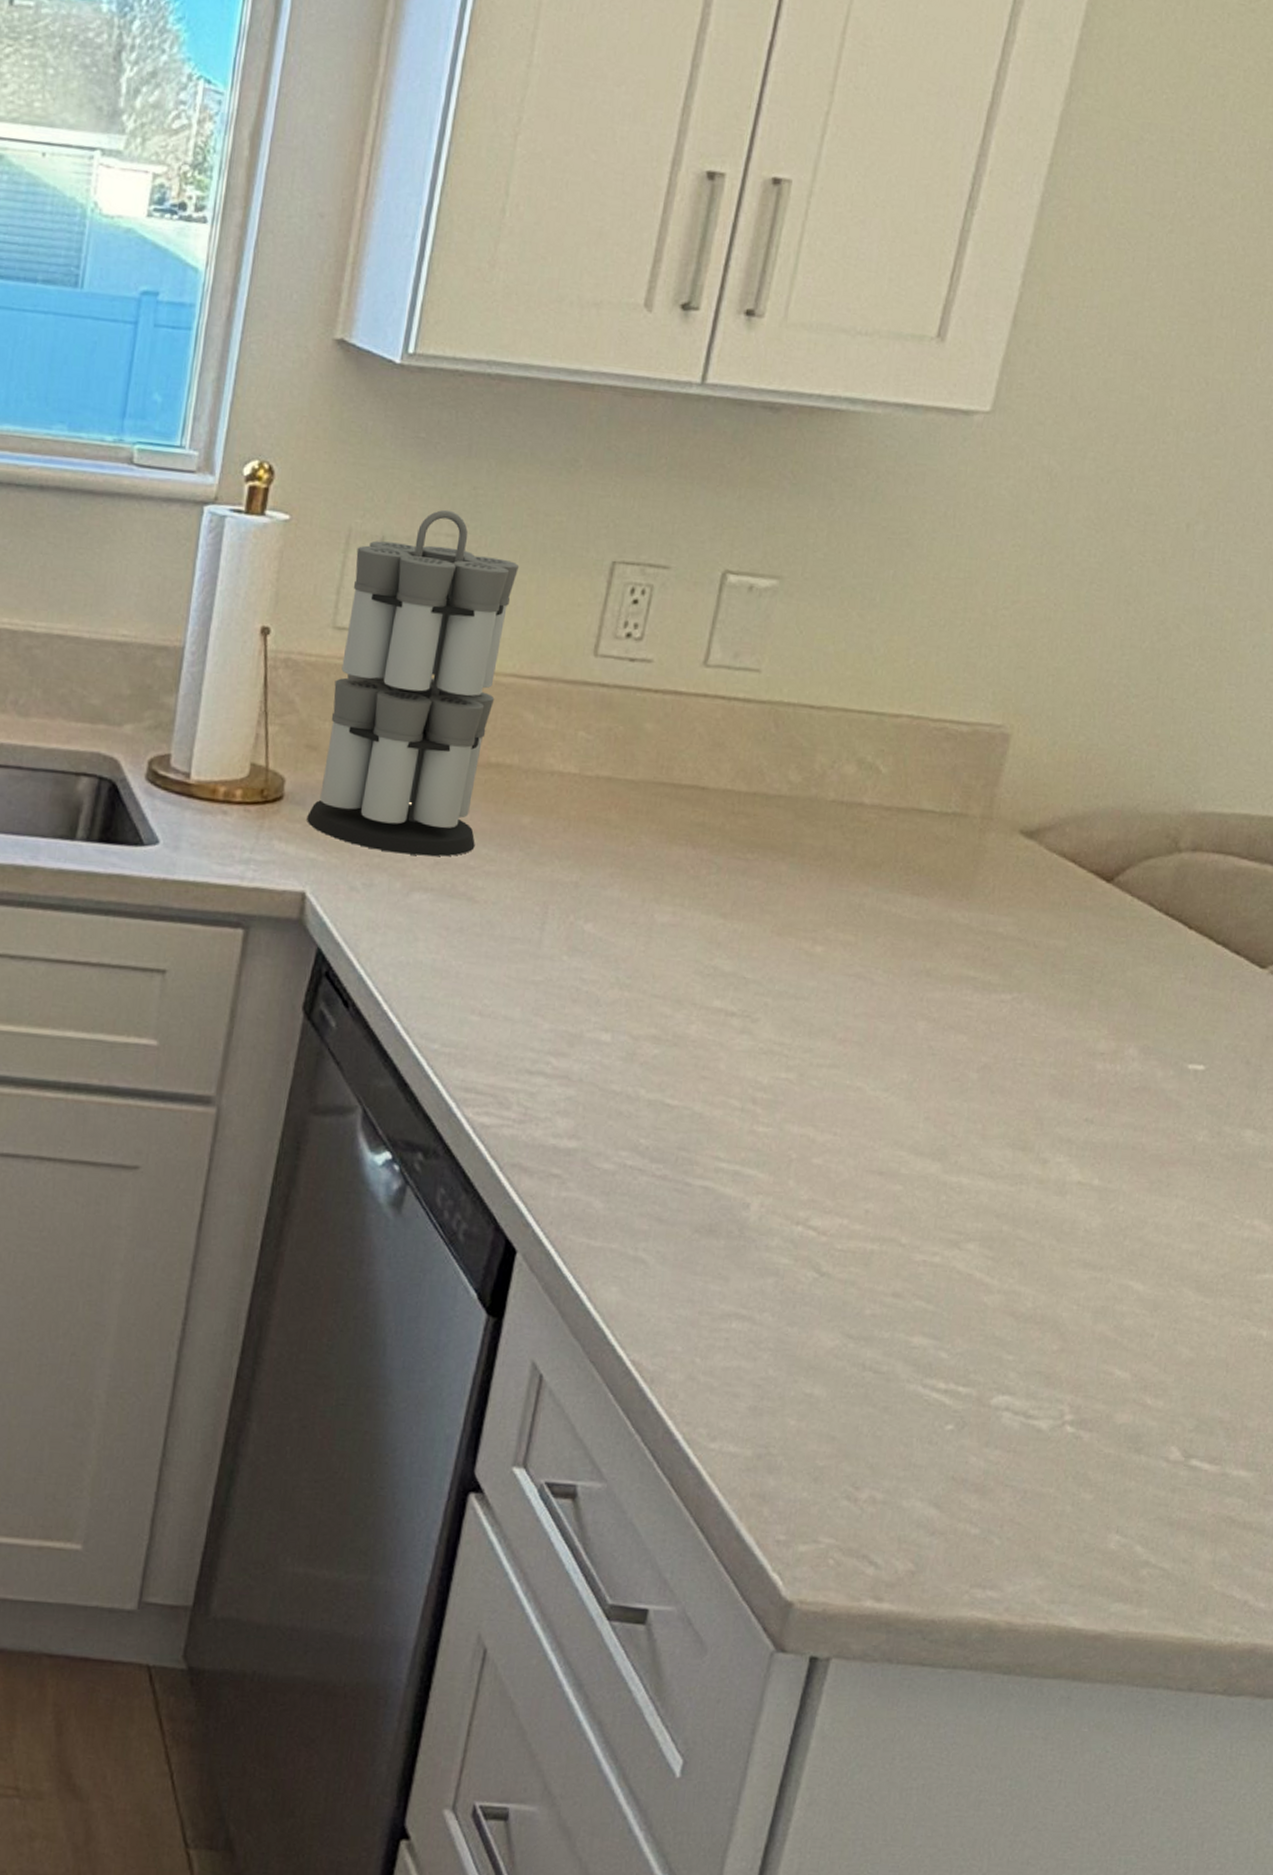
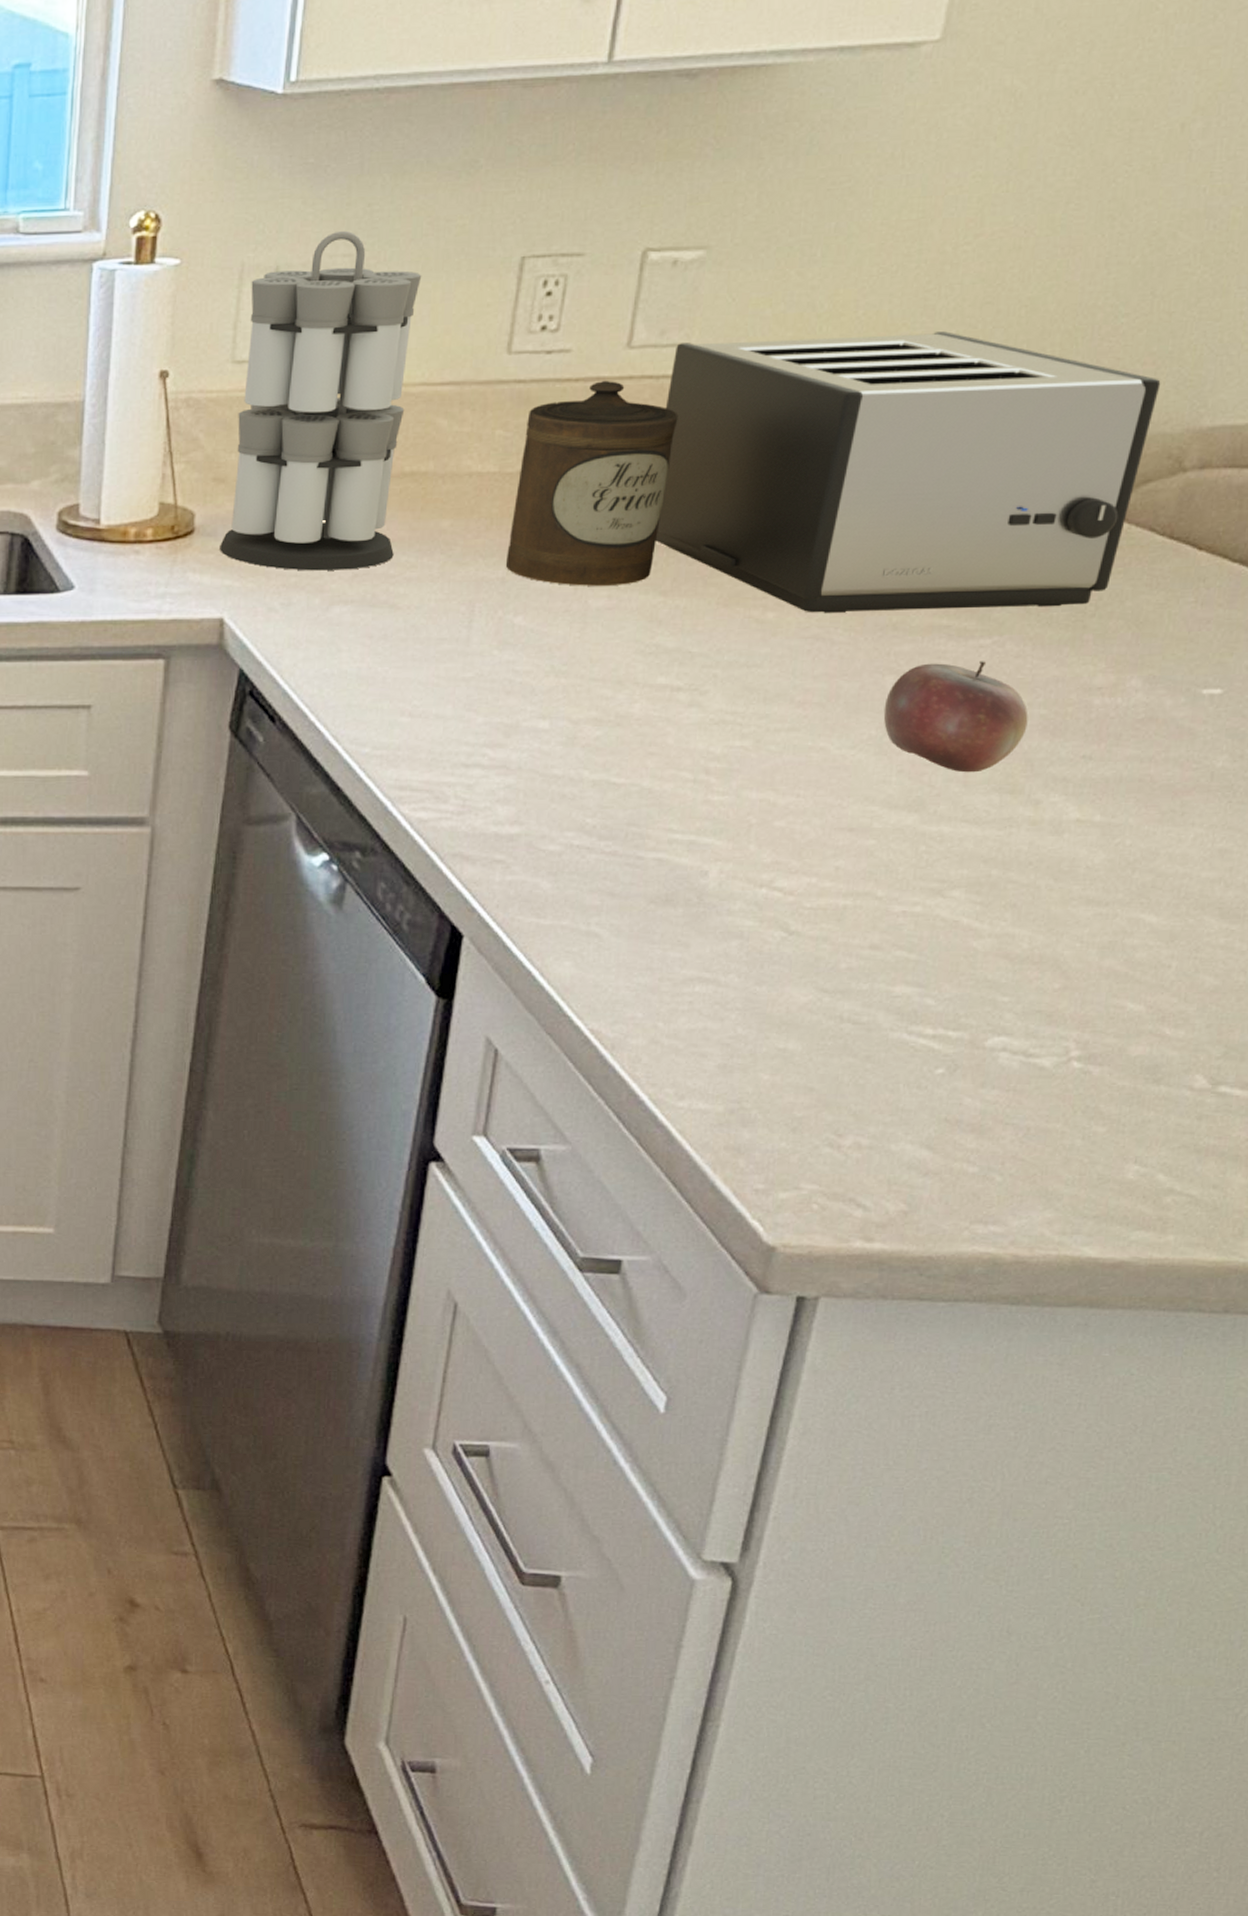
canister: none [579,694,746,903] -> present [505,380,679,586]
toaster: none [718,668,1163,971] -> present [655,331,1161,613]
apple: none [914,1012,1041,1126] -> present [883,661,1028,773]

